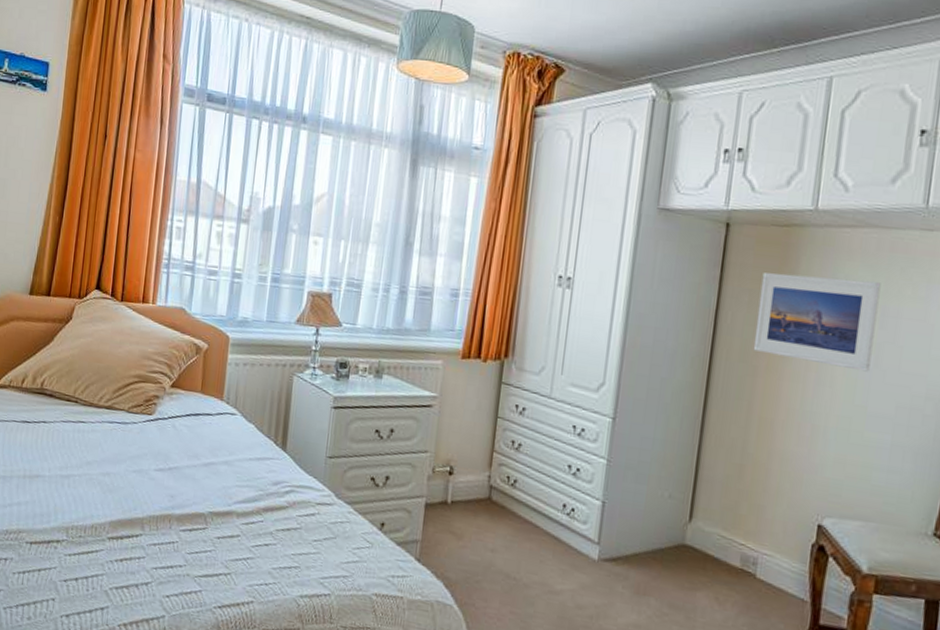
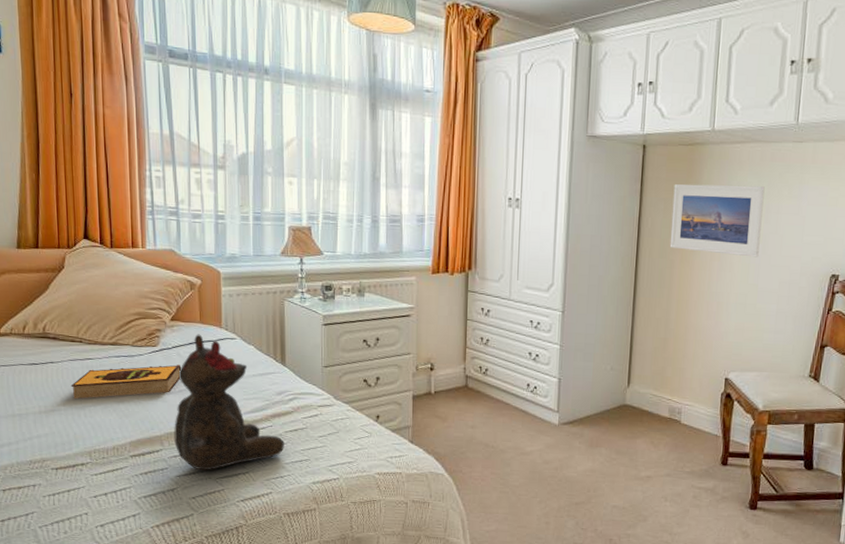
hardback book: none [59,433,175,470] -> present [70,365,182,399]
teddy bear: none [156,405,274,567] -> present [174,334,284,471]

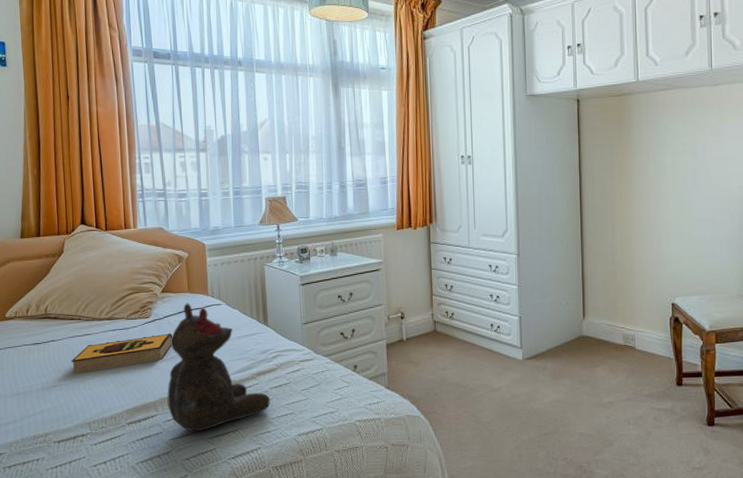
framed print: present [669,184,765,258] -> none [608,127,690,191]

